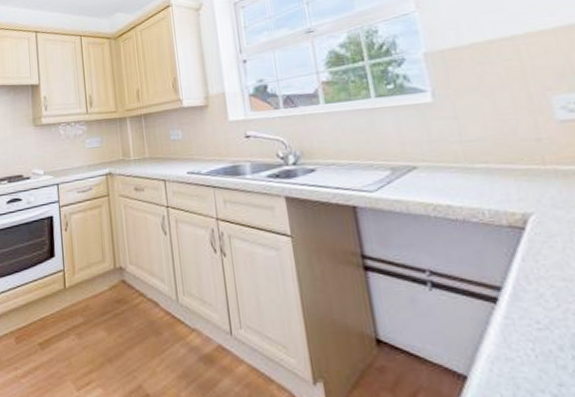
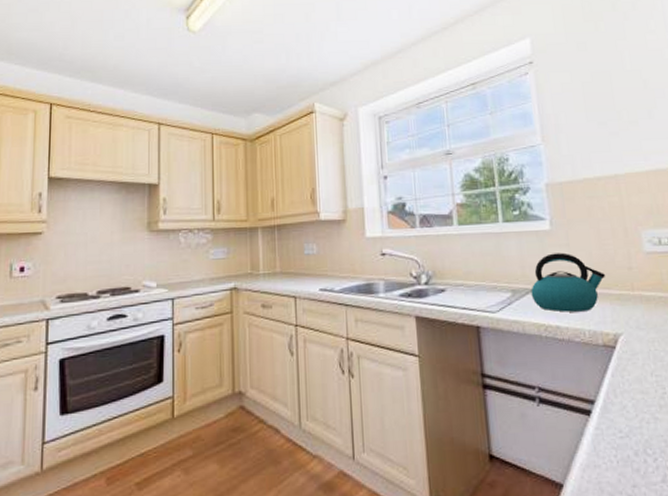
kettle: none [413,126,507,191] -> present [531,252,606,312]

